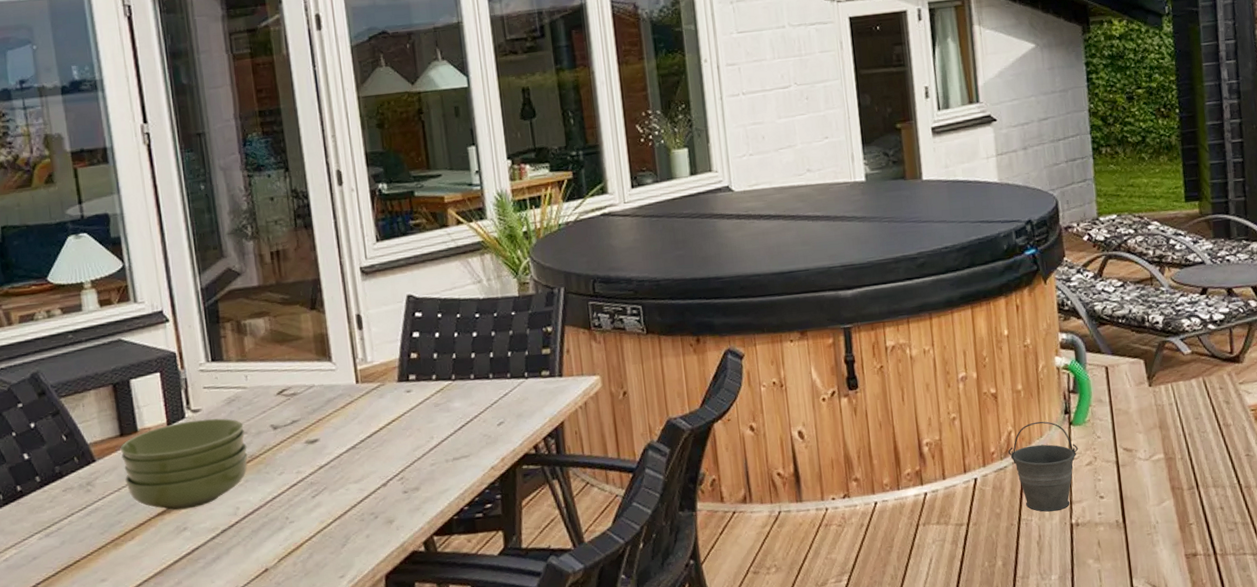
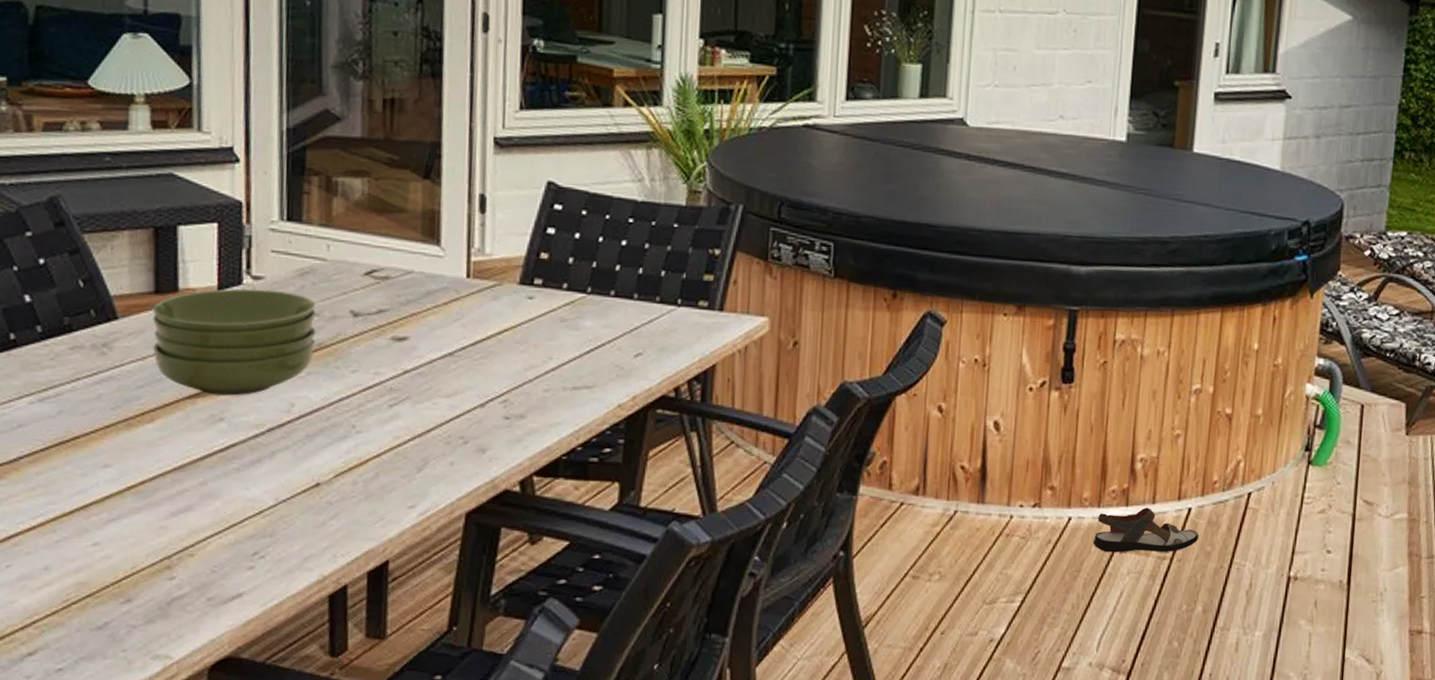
sandal: none [898,483,988,527] -> present [1092,507,1199,553]
bucket: present [1008,421,1079,512] -> none [1232,454,1313,559]

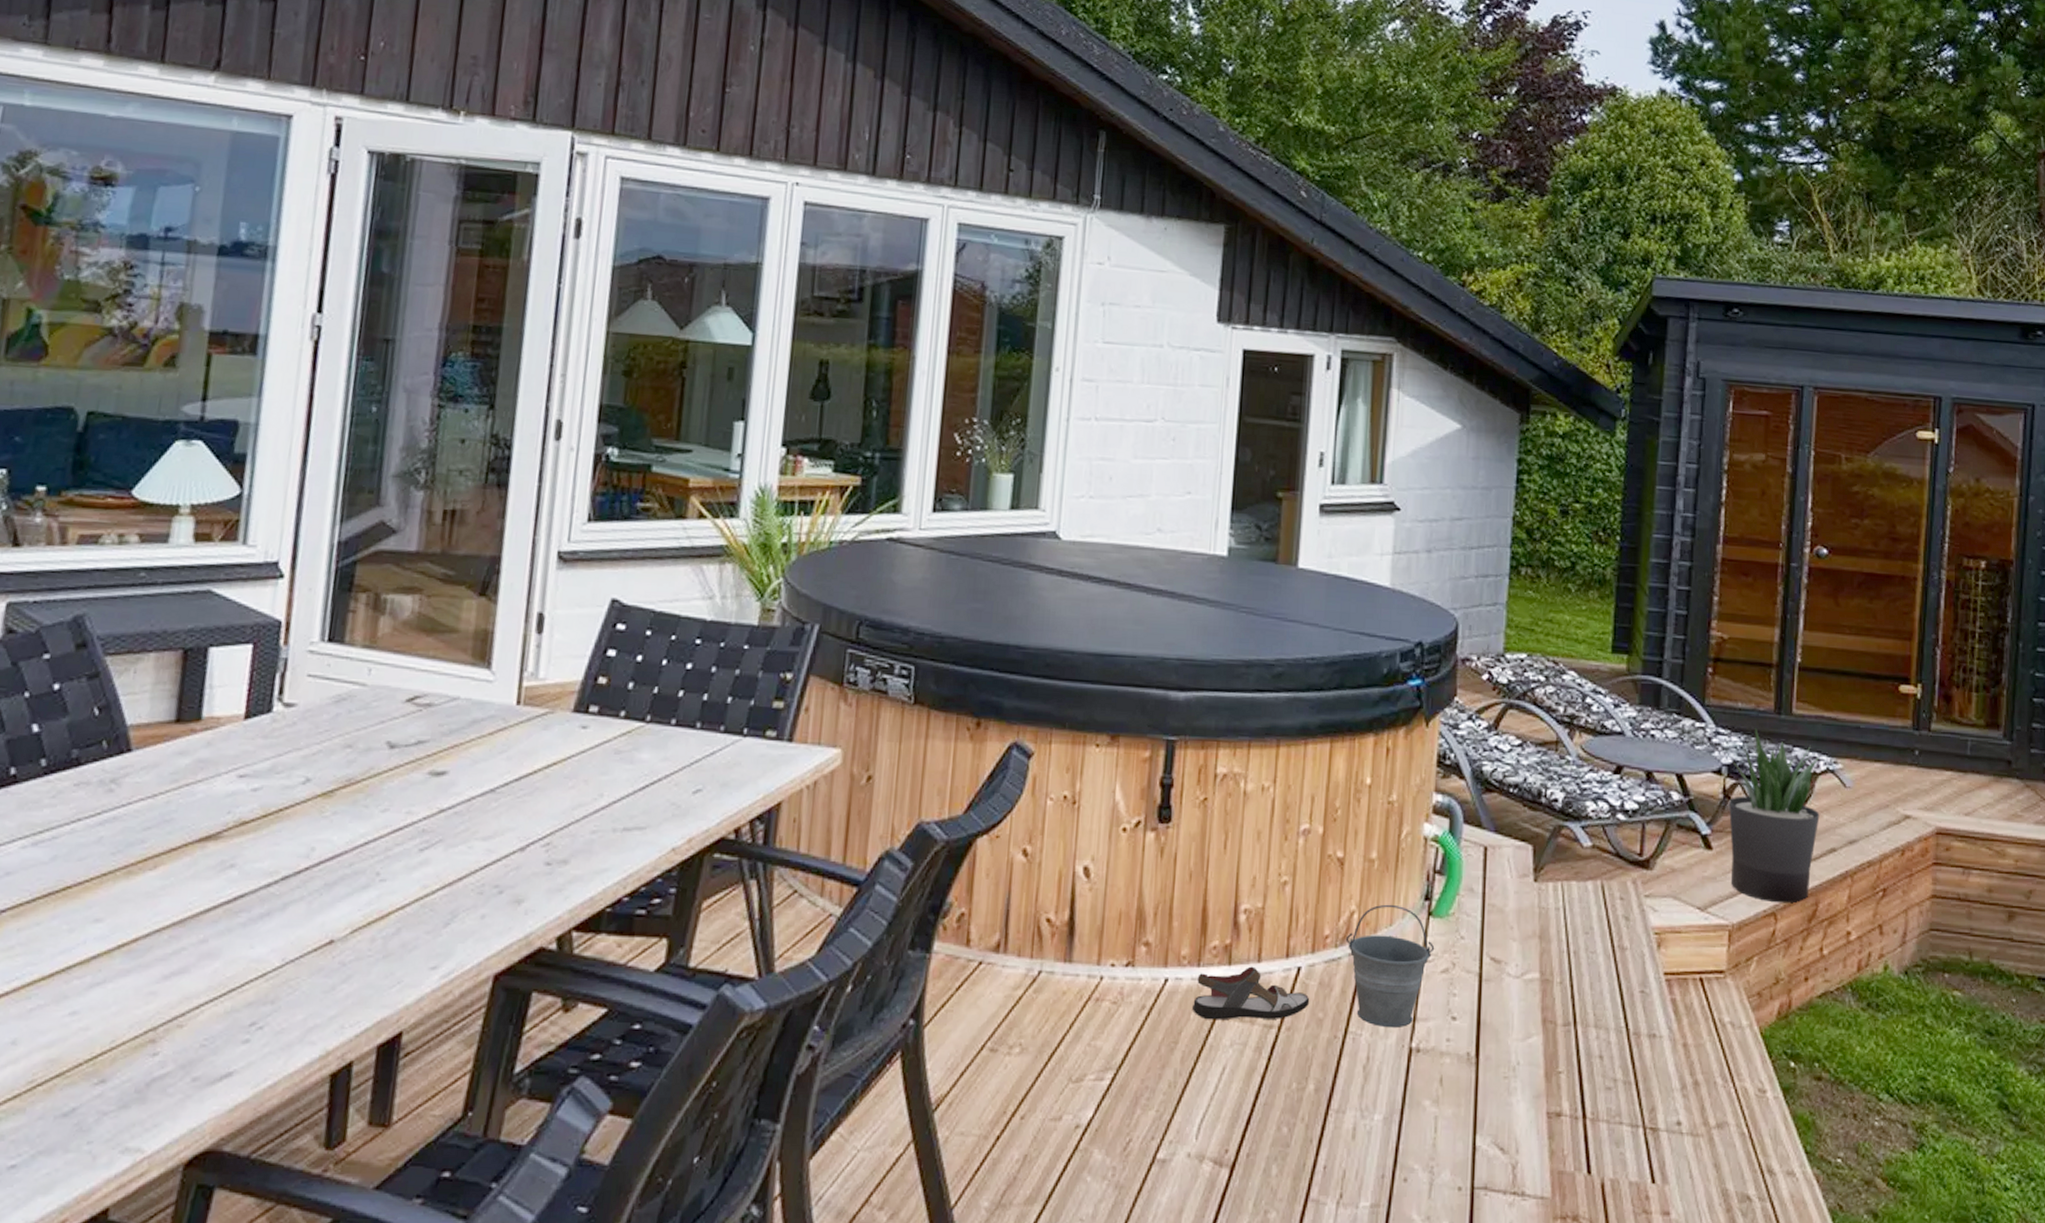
bowl: present [152,288,316,396] -> none [166,717,350,839]
bucket: none [1232,454,1313,559] -> present [1345,904,1435,1027]

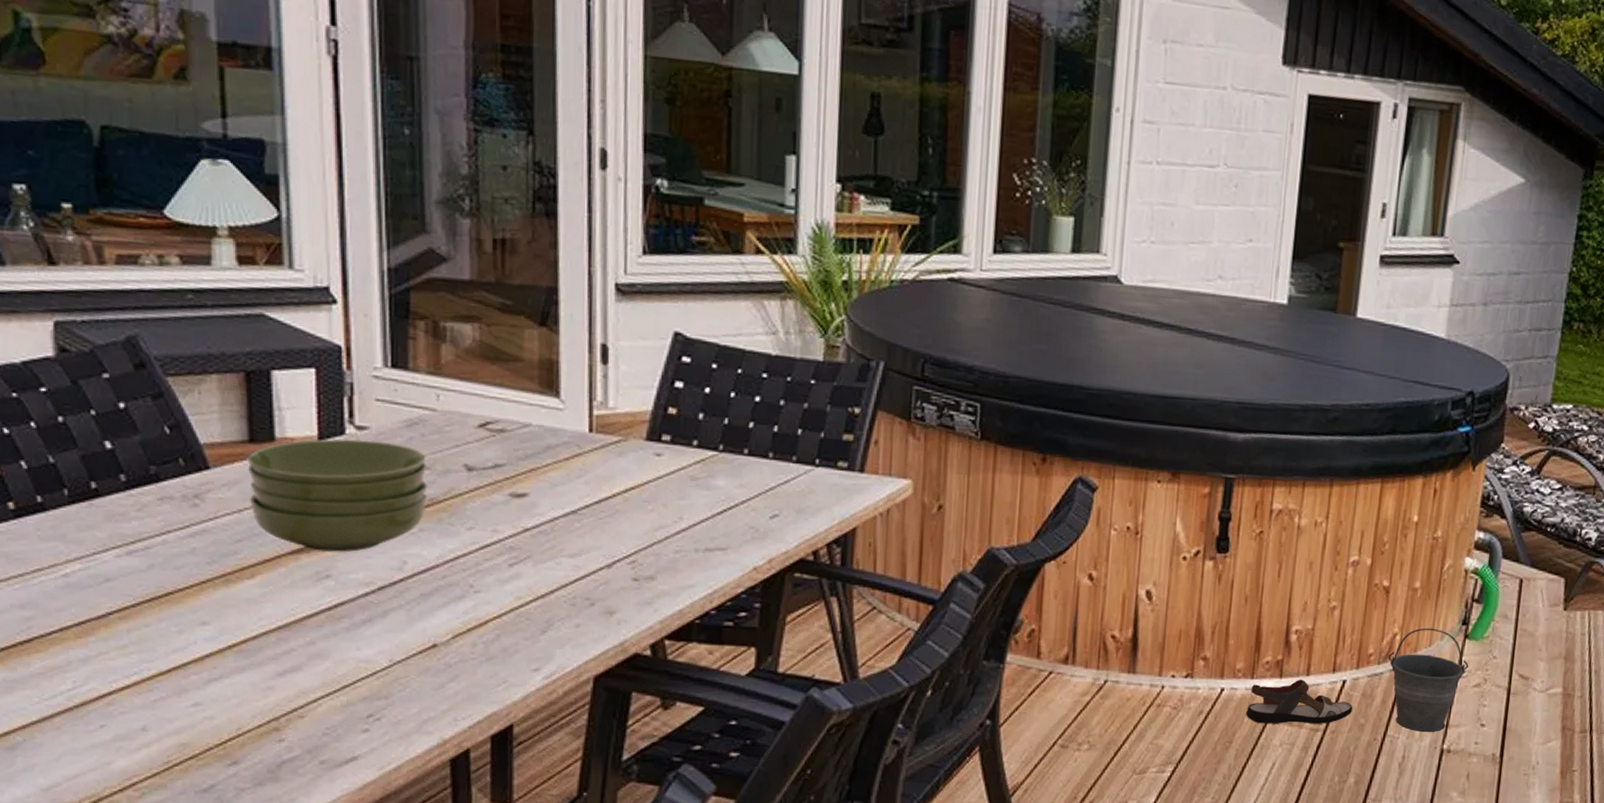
bowl: none [166,717,350,839] -> present [247,439,428,552]

